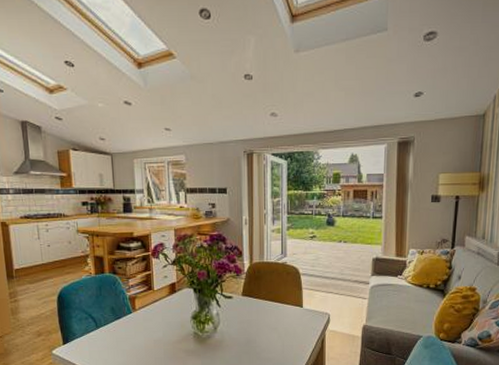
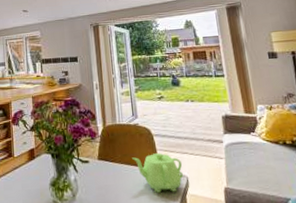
teapot: none [277,292,326,328] -> present [132,153,184,193]

